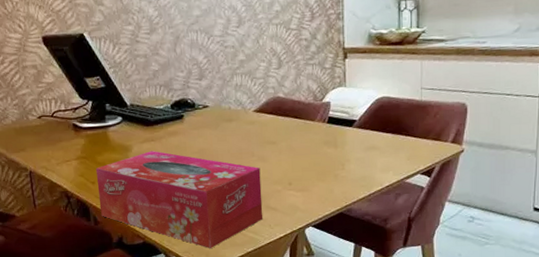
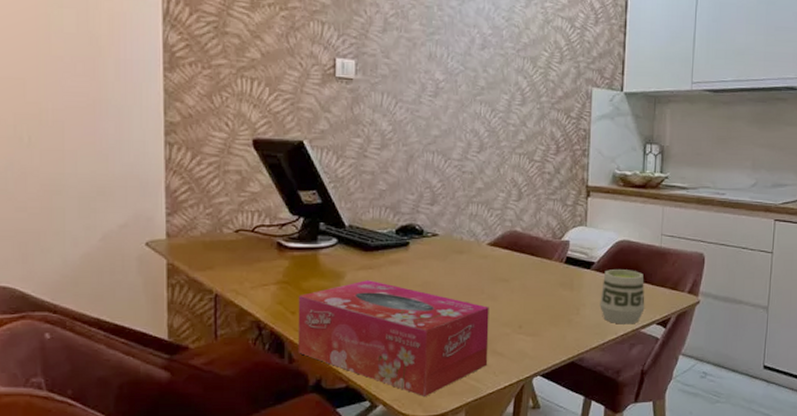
cup: none [363,124,408,176] -> present [600,270,645,325]

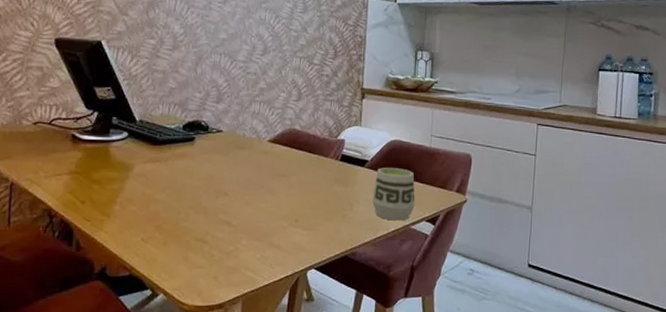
tissue box: present [297,280,489,396] -> none [85,172,268,286]

